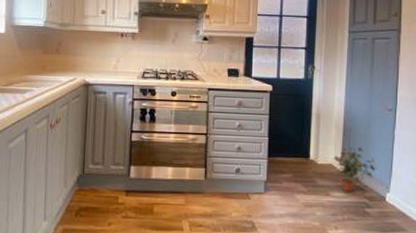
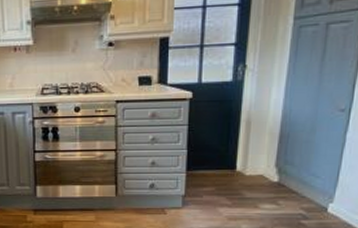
potted plant: present [333,147,376,193] -> none [265,154,319,204]

